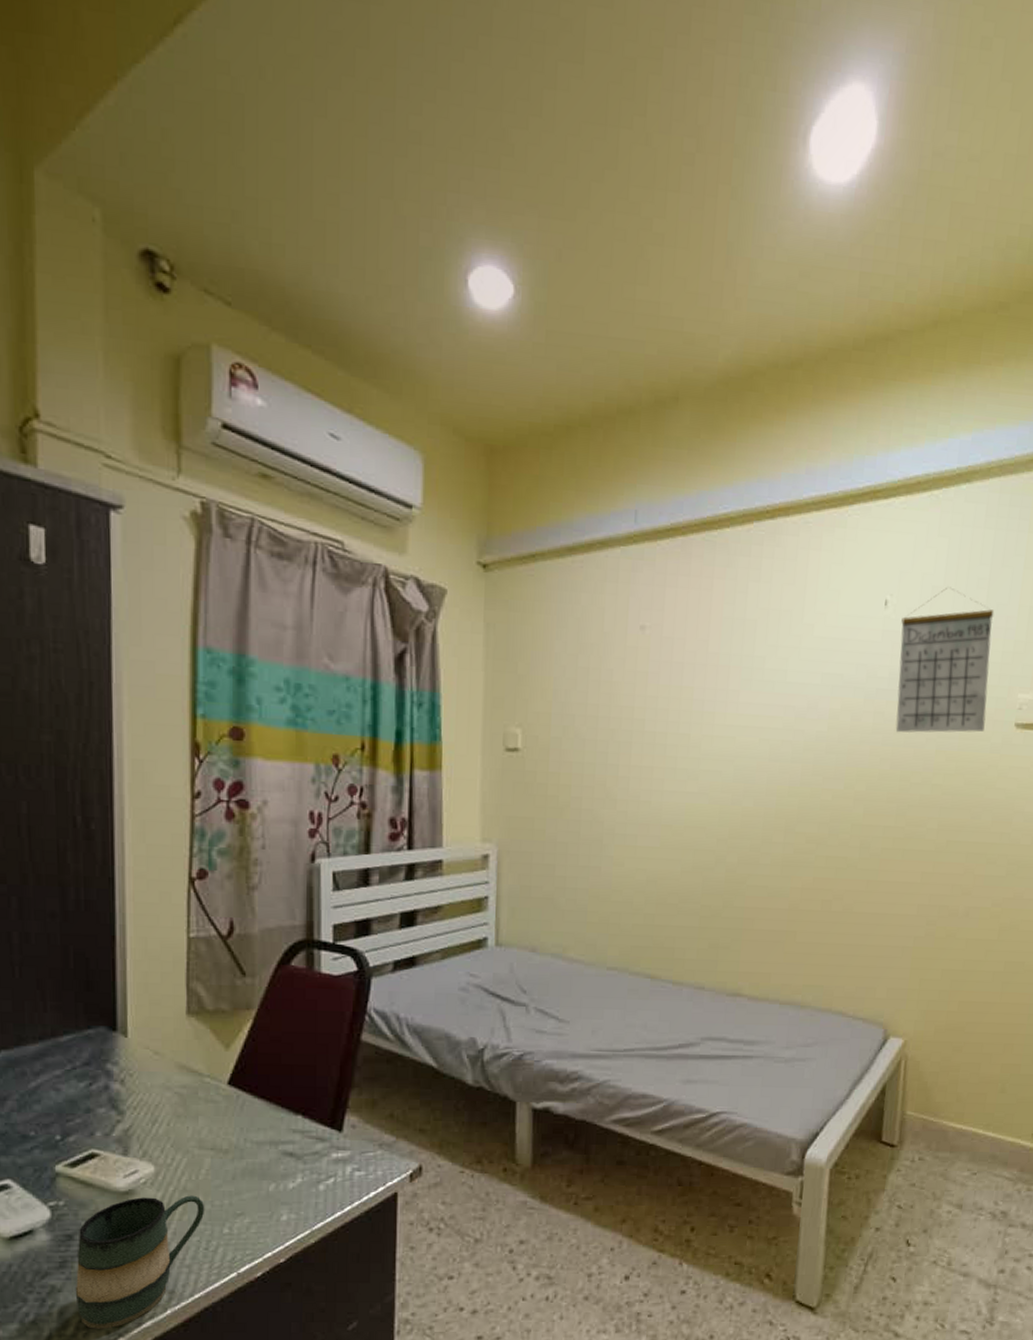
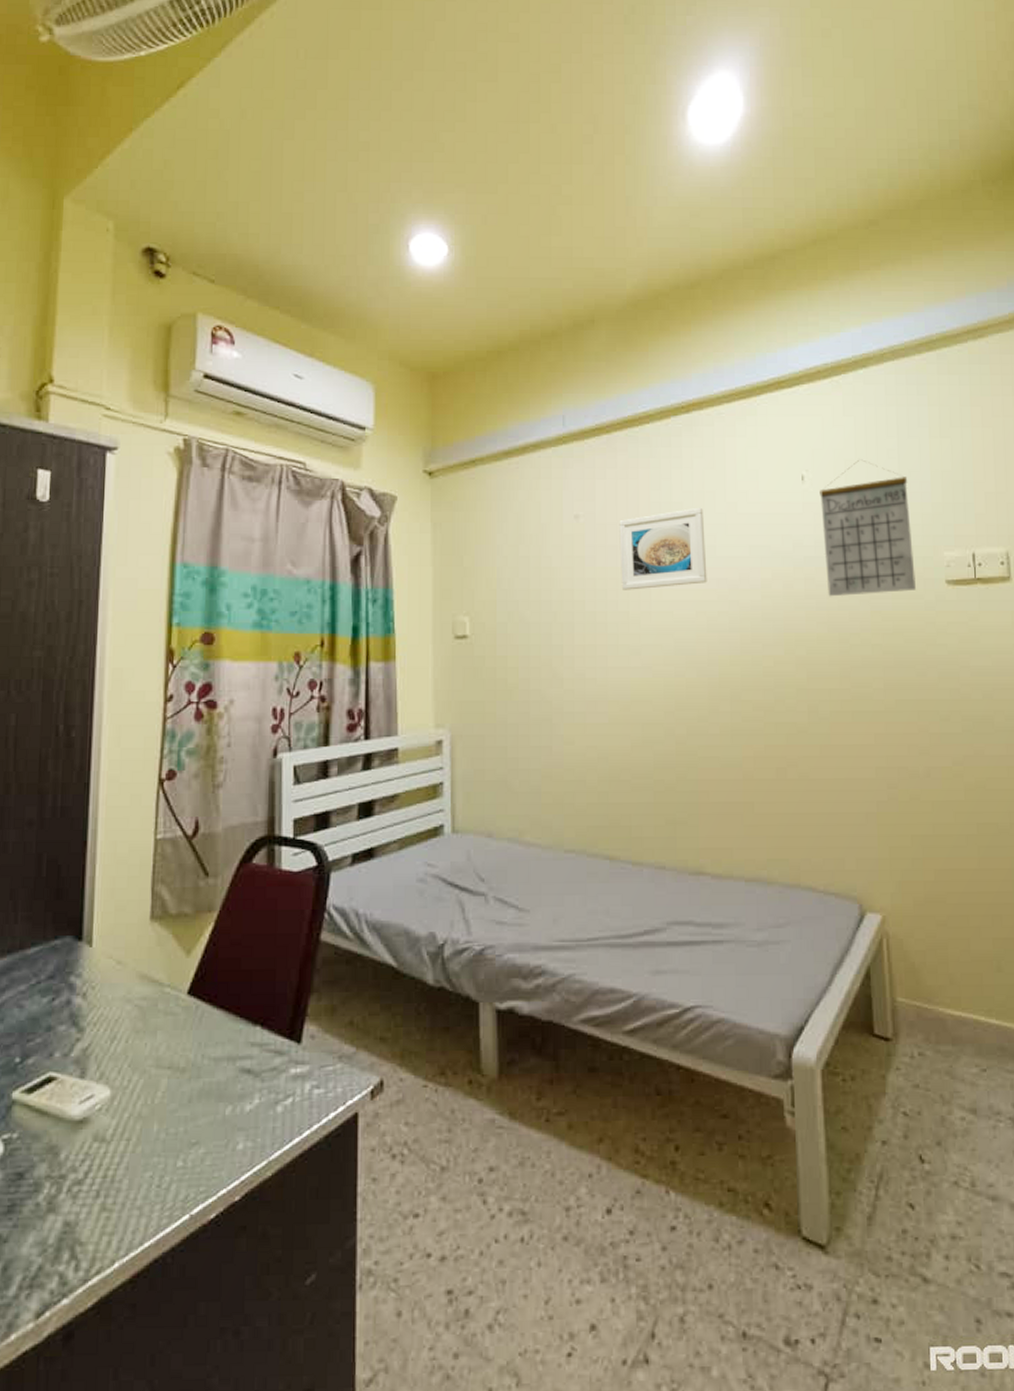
mug: present [75,1195,205,1329] -> none [21,1122,160,1288]
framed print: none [684,627,778,712] -> present [619,507,707,590]

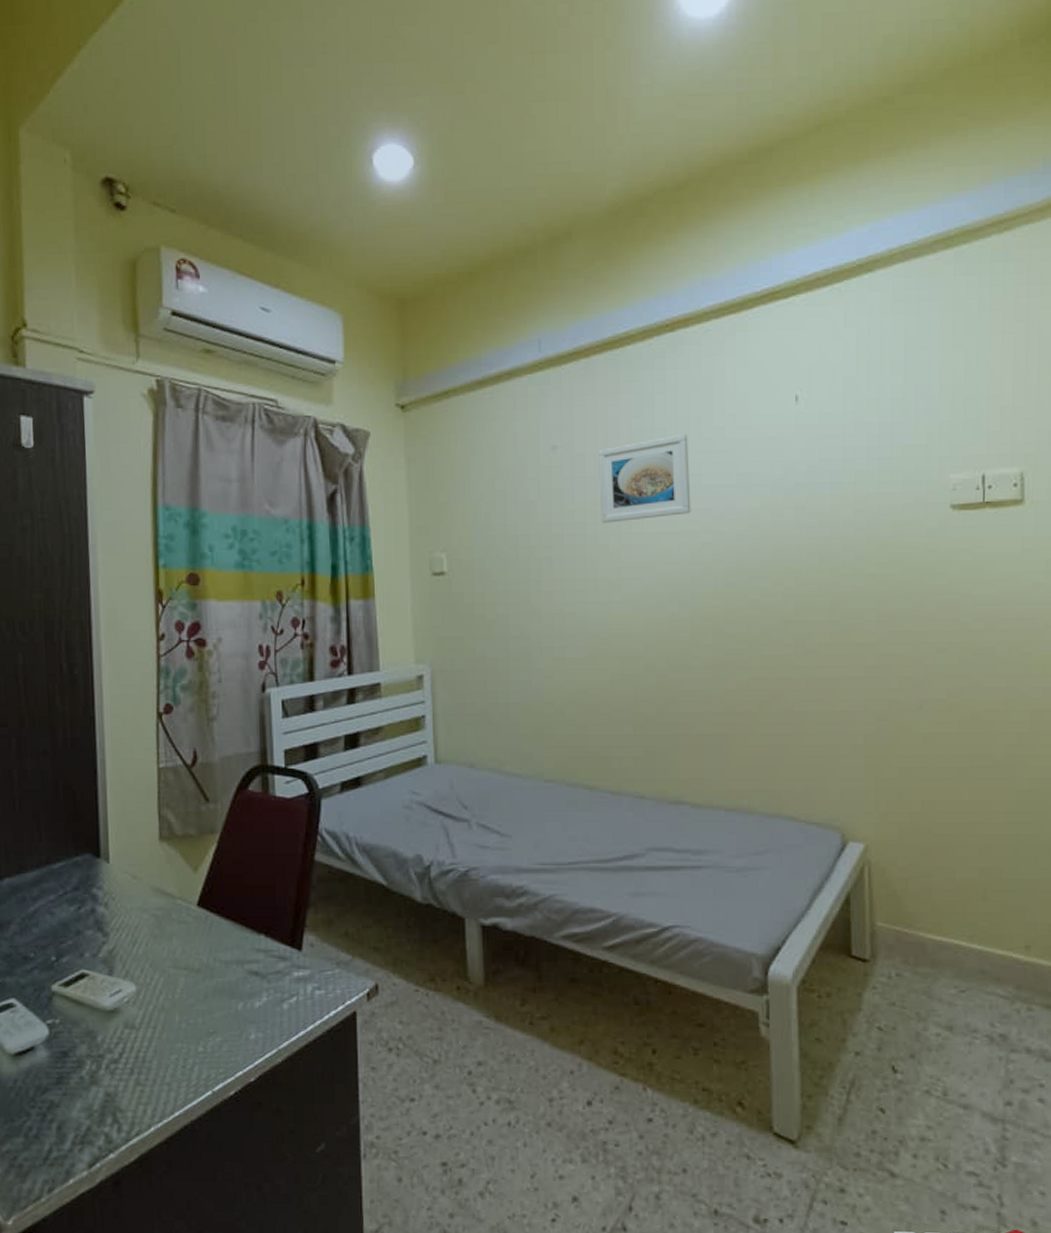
calendar: present [819,459,916,597] -> none [815,375,917,526]

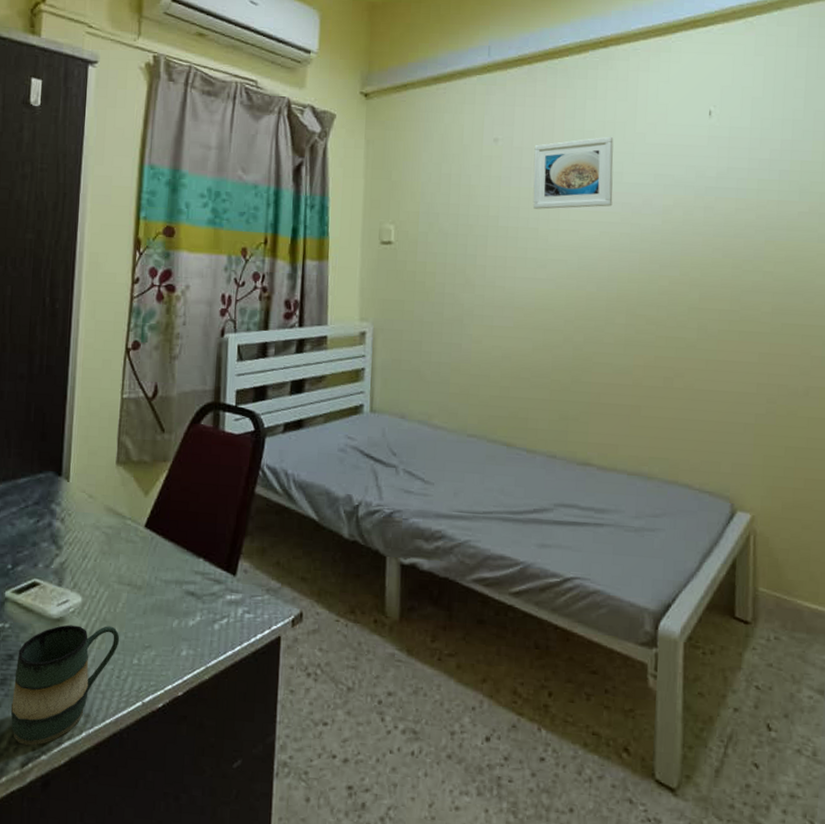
mug: none [70,1014,182,1145] -> present [10,624,120,746]

